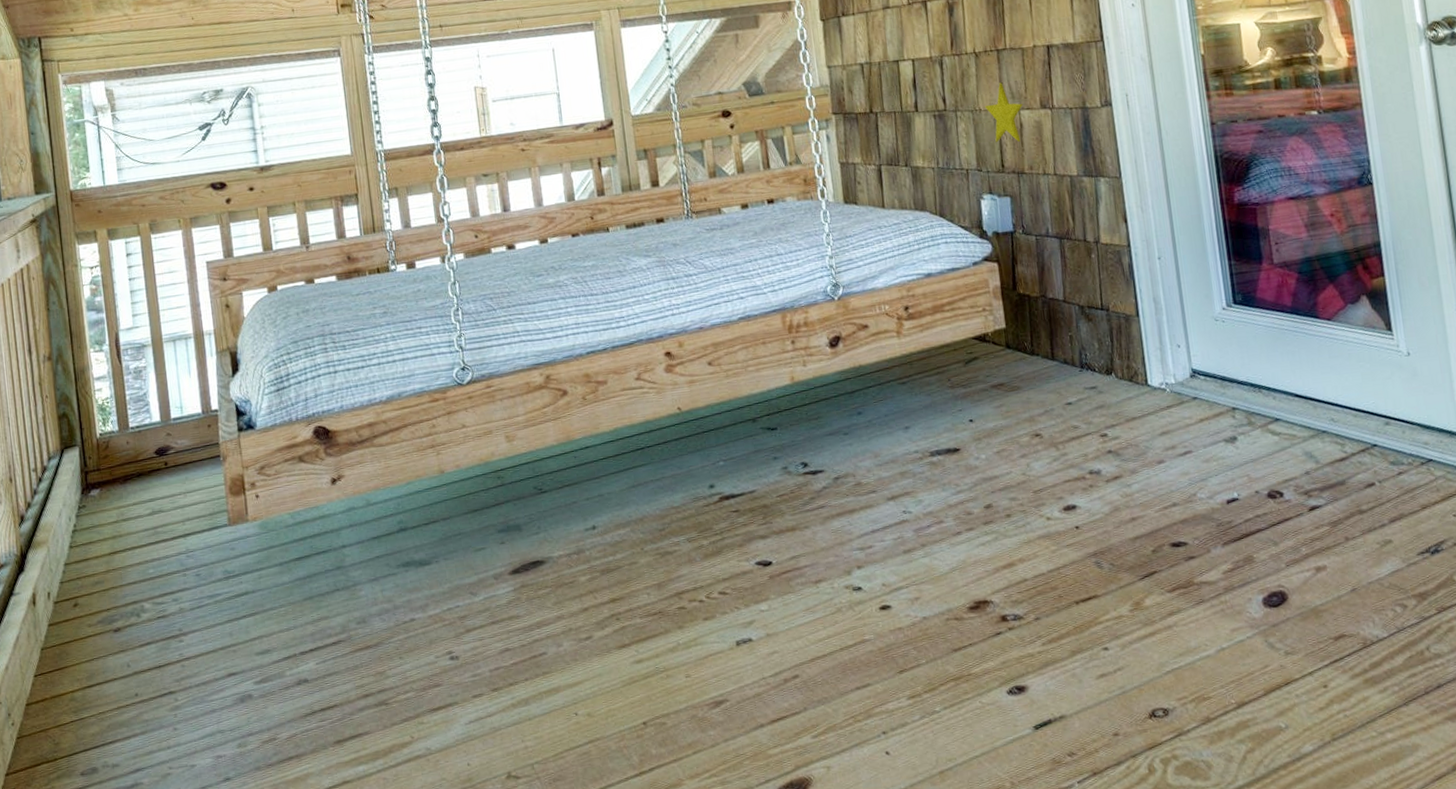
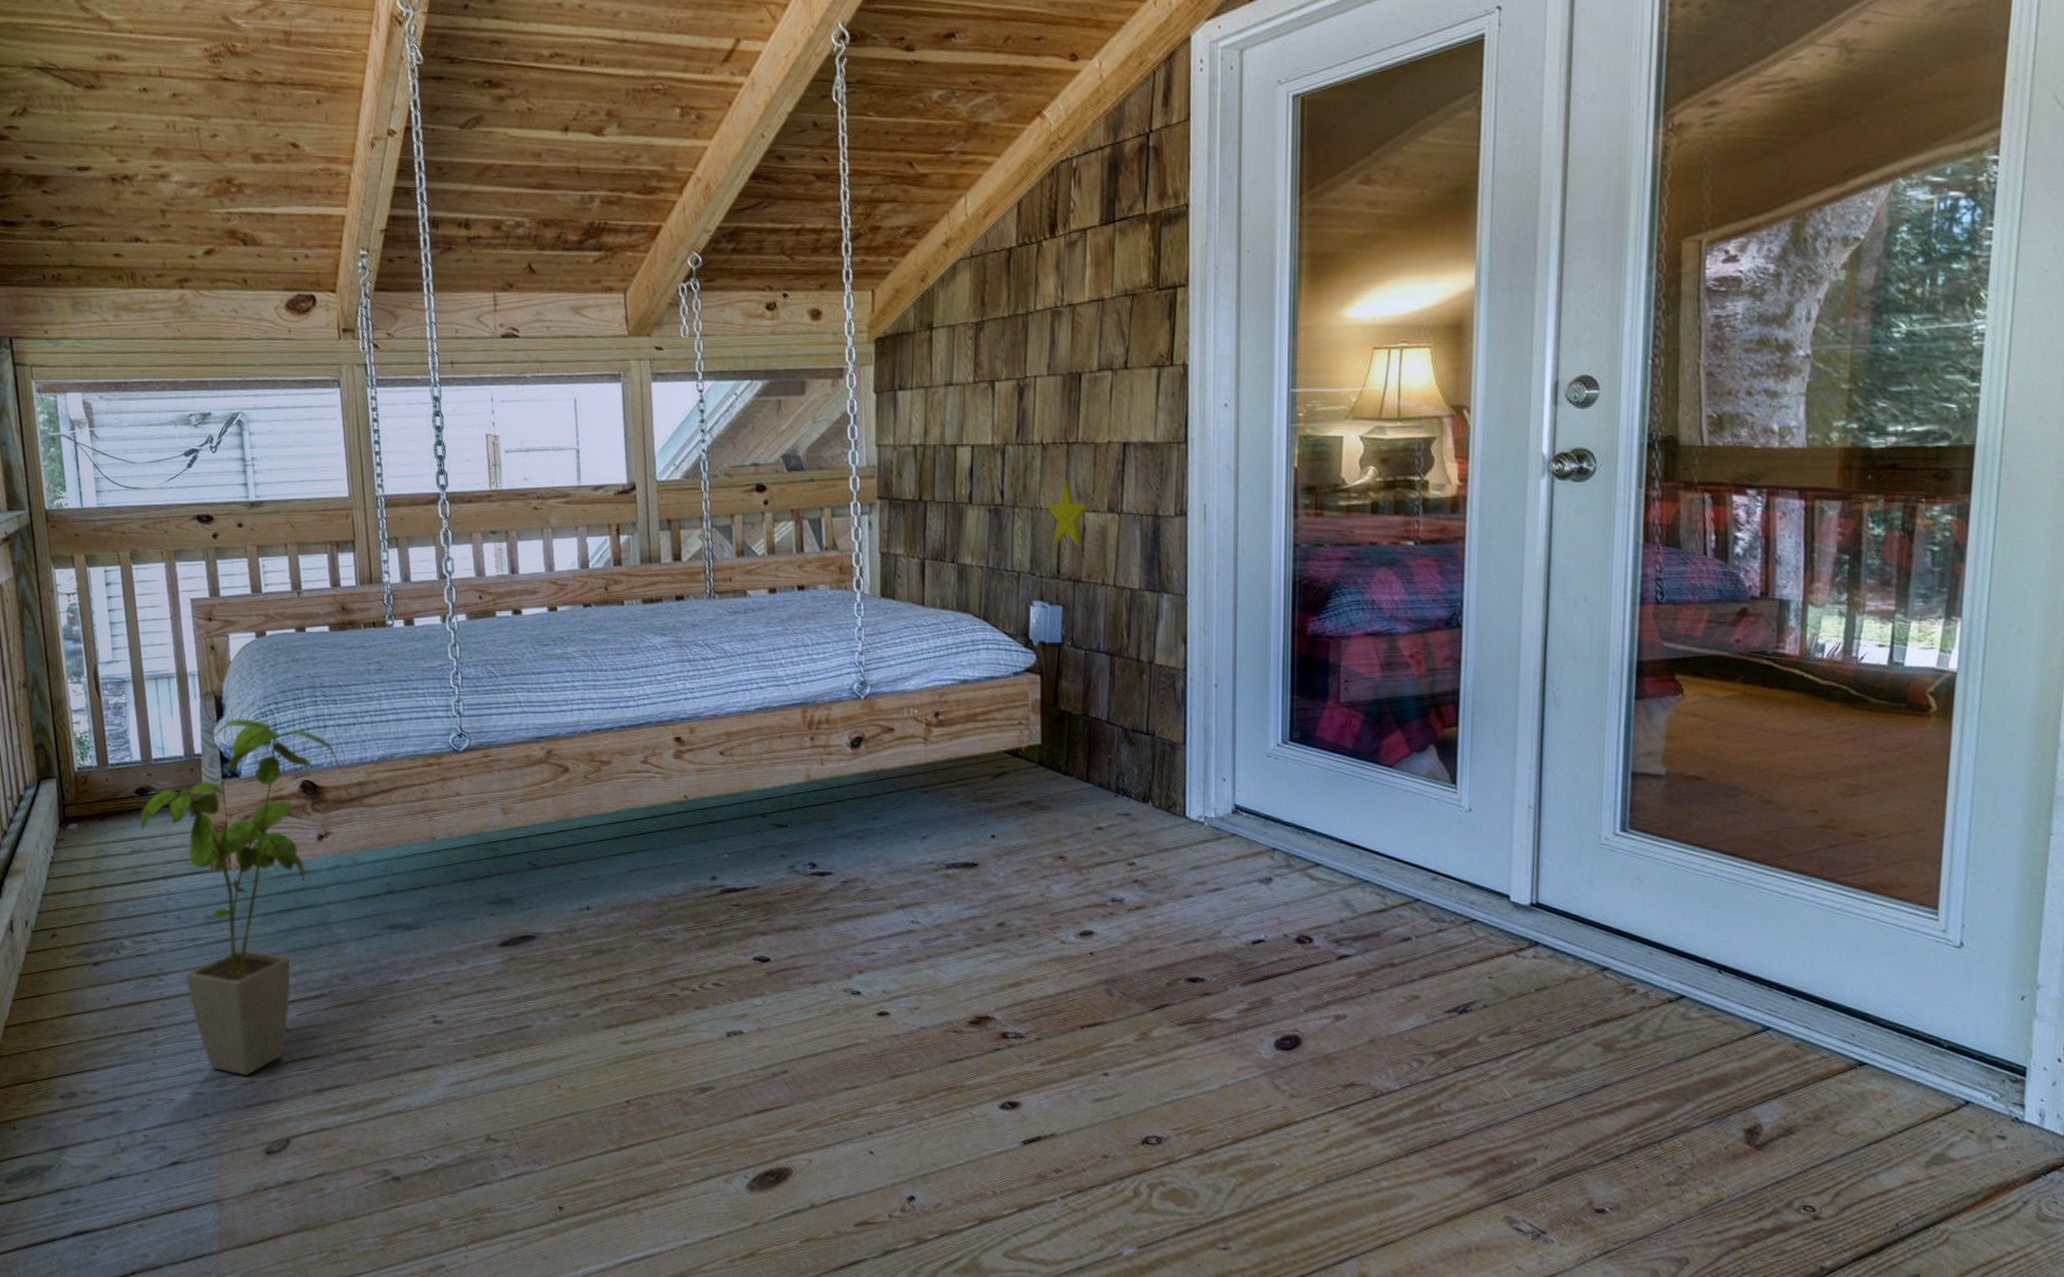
house plant: none [160,371,351,734] -> present [140,718,341,1076]

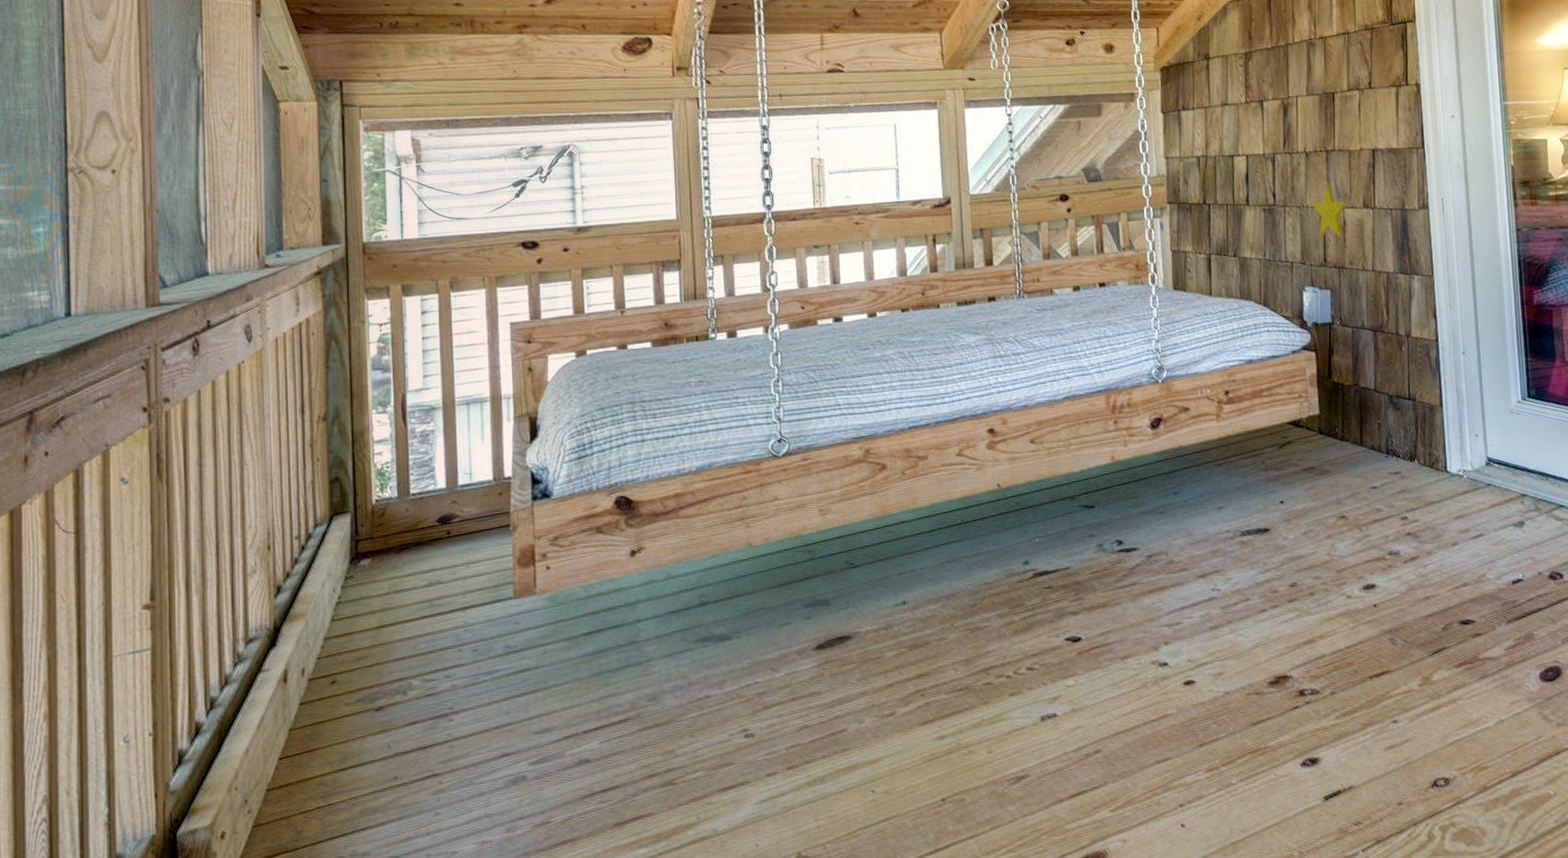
house plant: present [140,718,341,1076] -> none [440,438,657,817]

